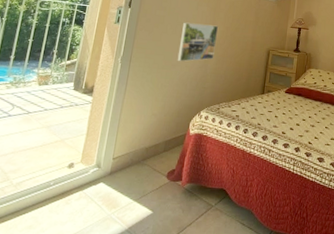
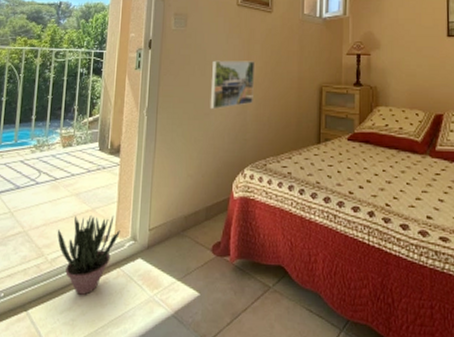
potted plant: none [25,145,86,214] -> present [57,215,120,295]

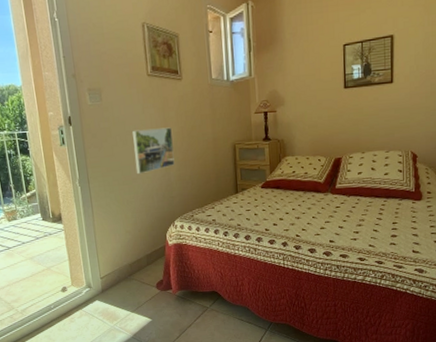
potted plant: present [57,215,120,295] -> none [22,271,76,333]

